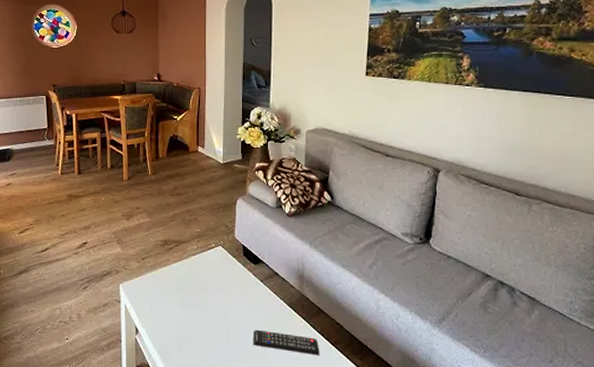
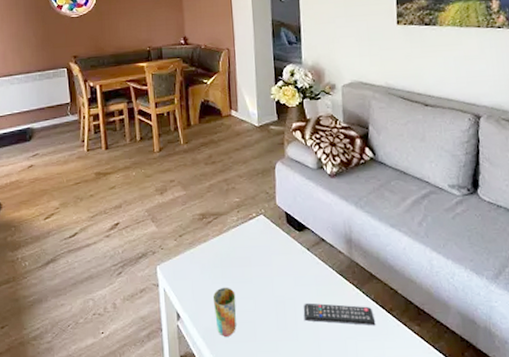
cup: none [169,308,191,353] -> present [212,287,237,337]

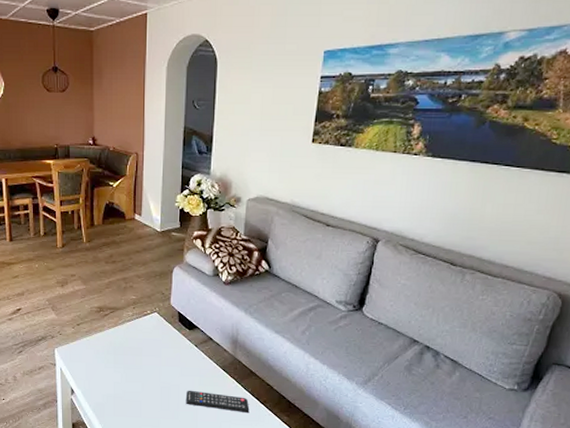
cup: present [212,287,237,337] -> none [104,371,125,411]

